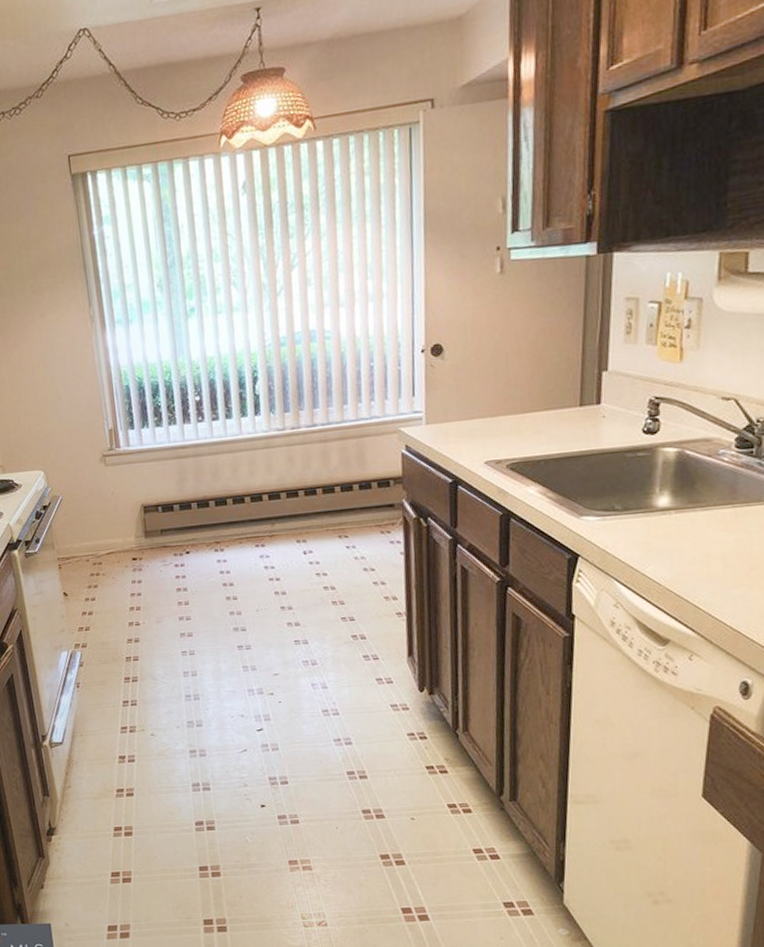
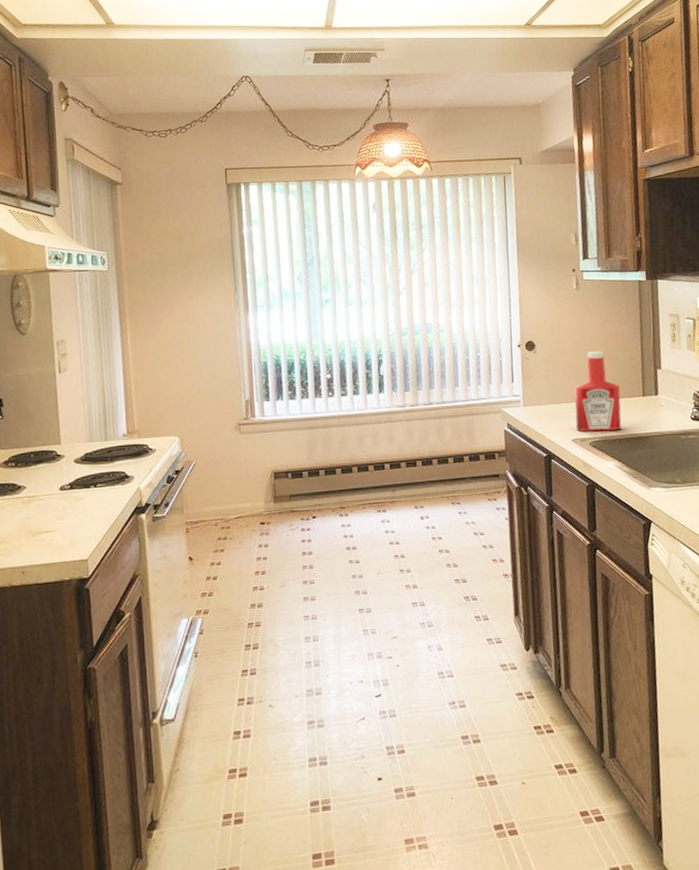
ketchup bottle: none [490,351,551,452] -> present [574,351,622,432]

